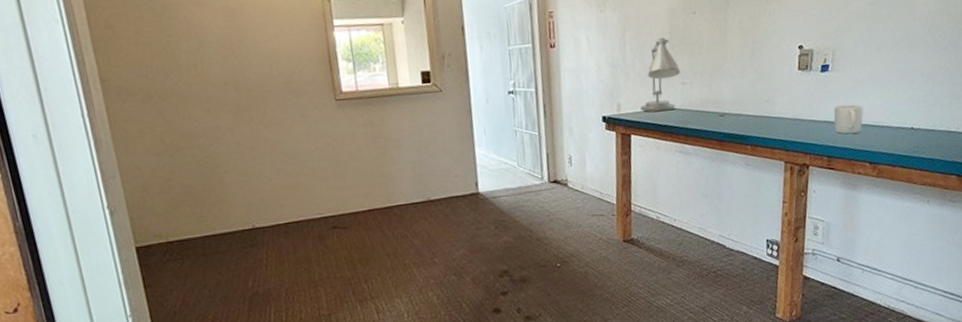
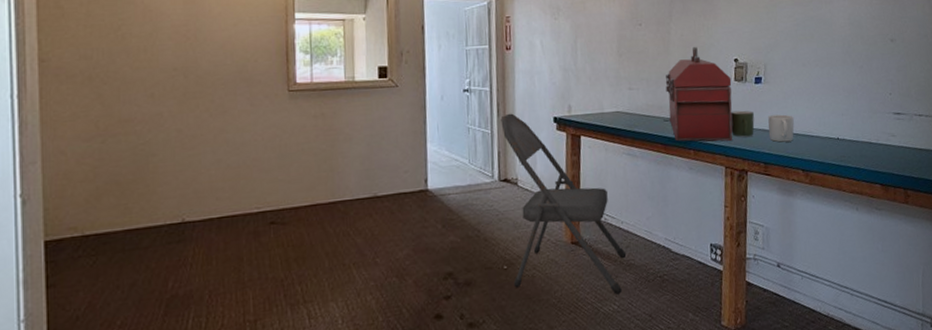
folding chair: none [548,114,680,289] -> present [500,113,627,295]
desk lamp: present [640,37,681,113] -> none [590,45,629,115]
toolbox: none [721,33,795,137] -> present [665,46,733,142]
mug: none [792,101,819,131] -> present [730,110,755,138]

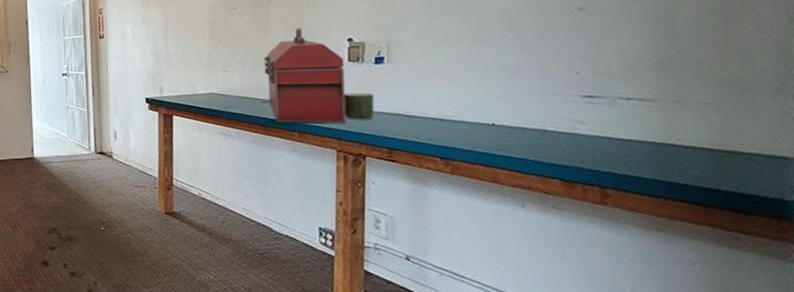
folding chair: present [500,113,627,295] -> none [96,94,223,265]
mug: present [768,114,795,142] -> none [392,96,430,127]

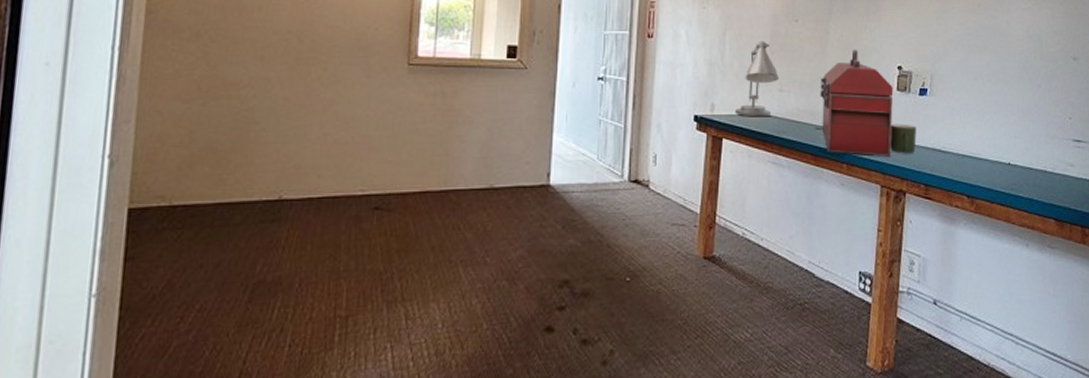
desk lamp: none [182,29,223,97] -> present [735,40,780,117]

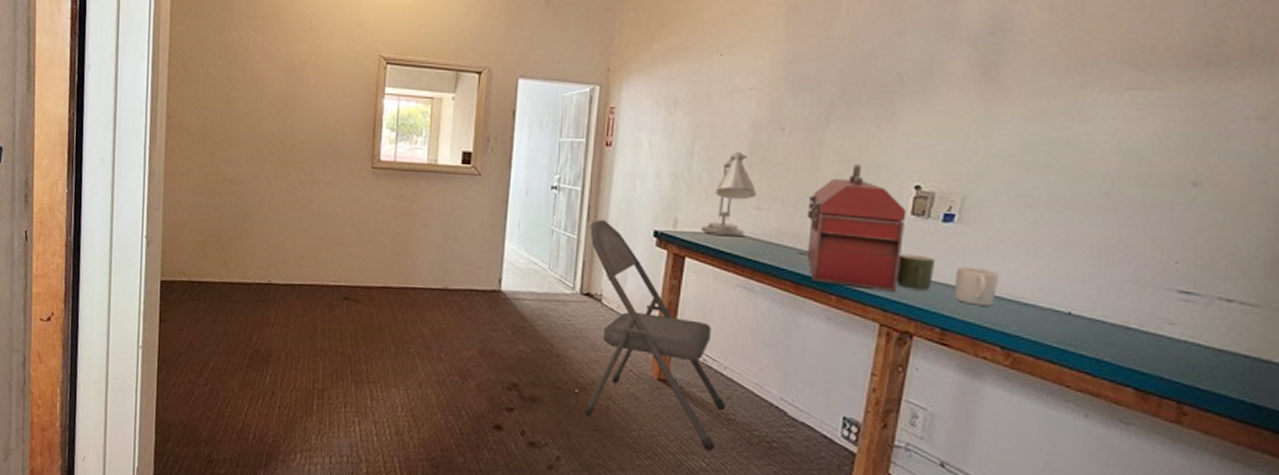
folding chair: none [636,107,764,321] -> present [584,219,726,451]
mug: none [931,132,962,163] -> present [953,267,1000,306]

